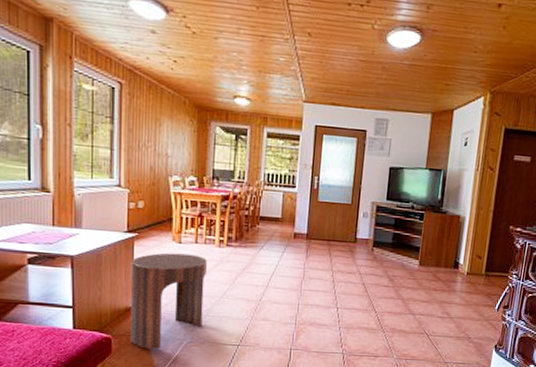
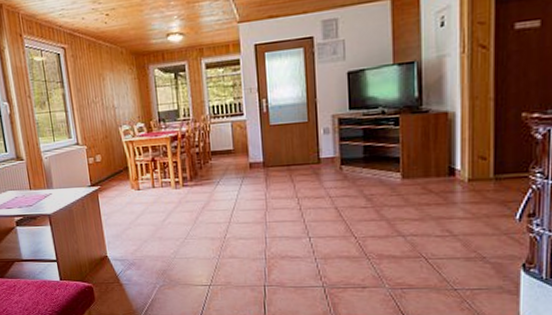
side table: present [130,252,208,350] -> none [98,199,172,295]

